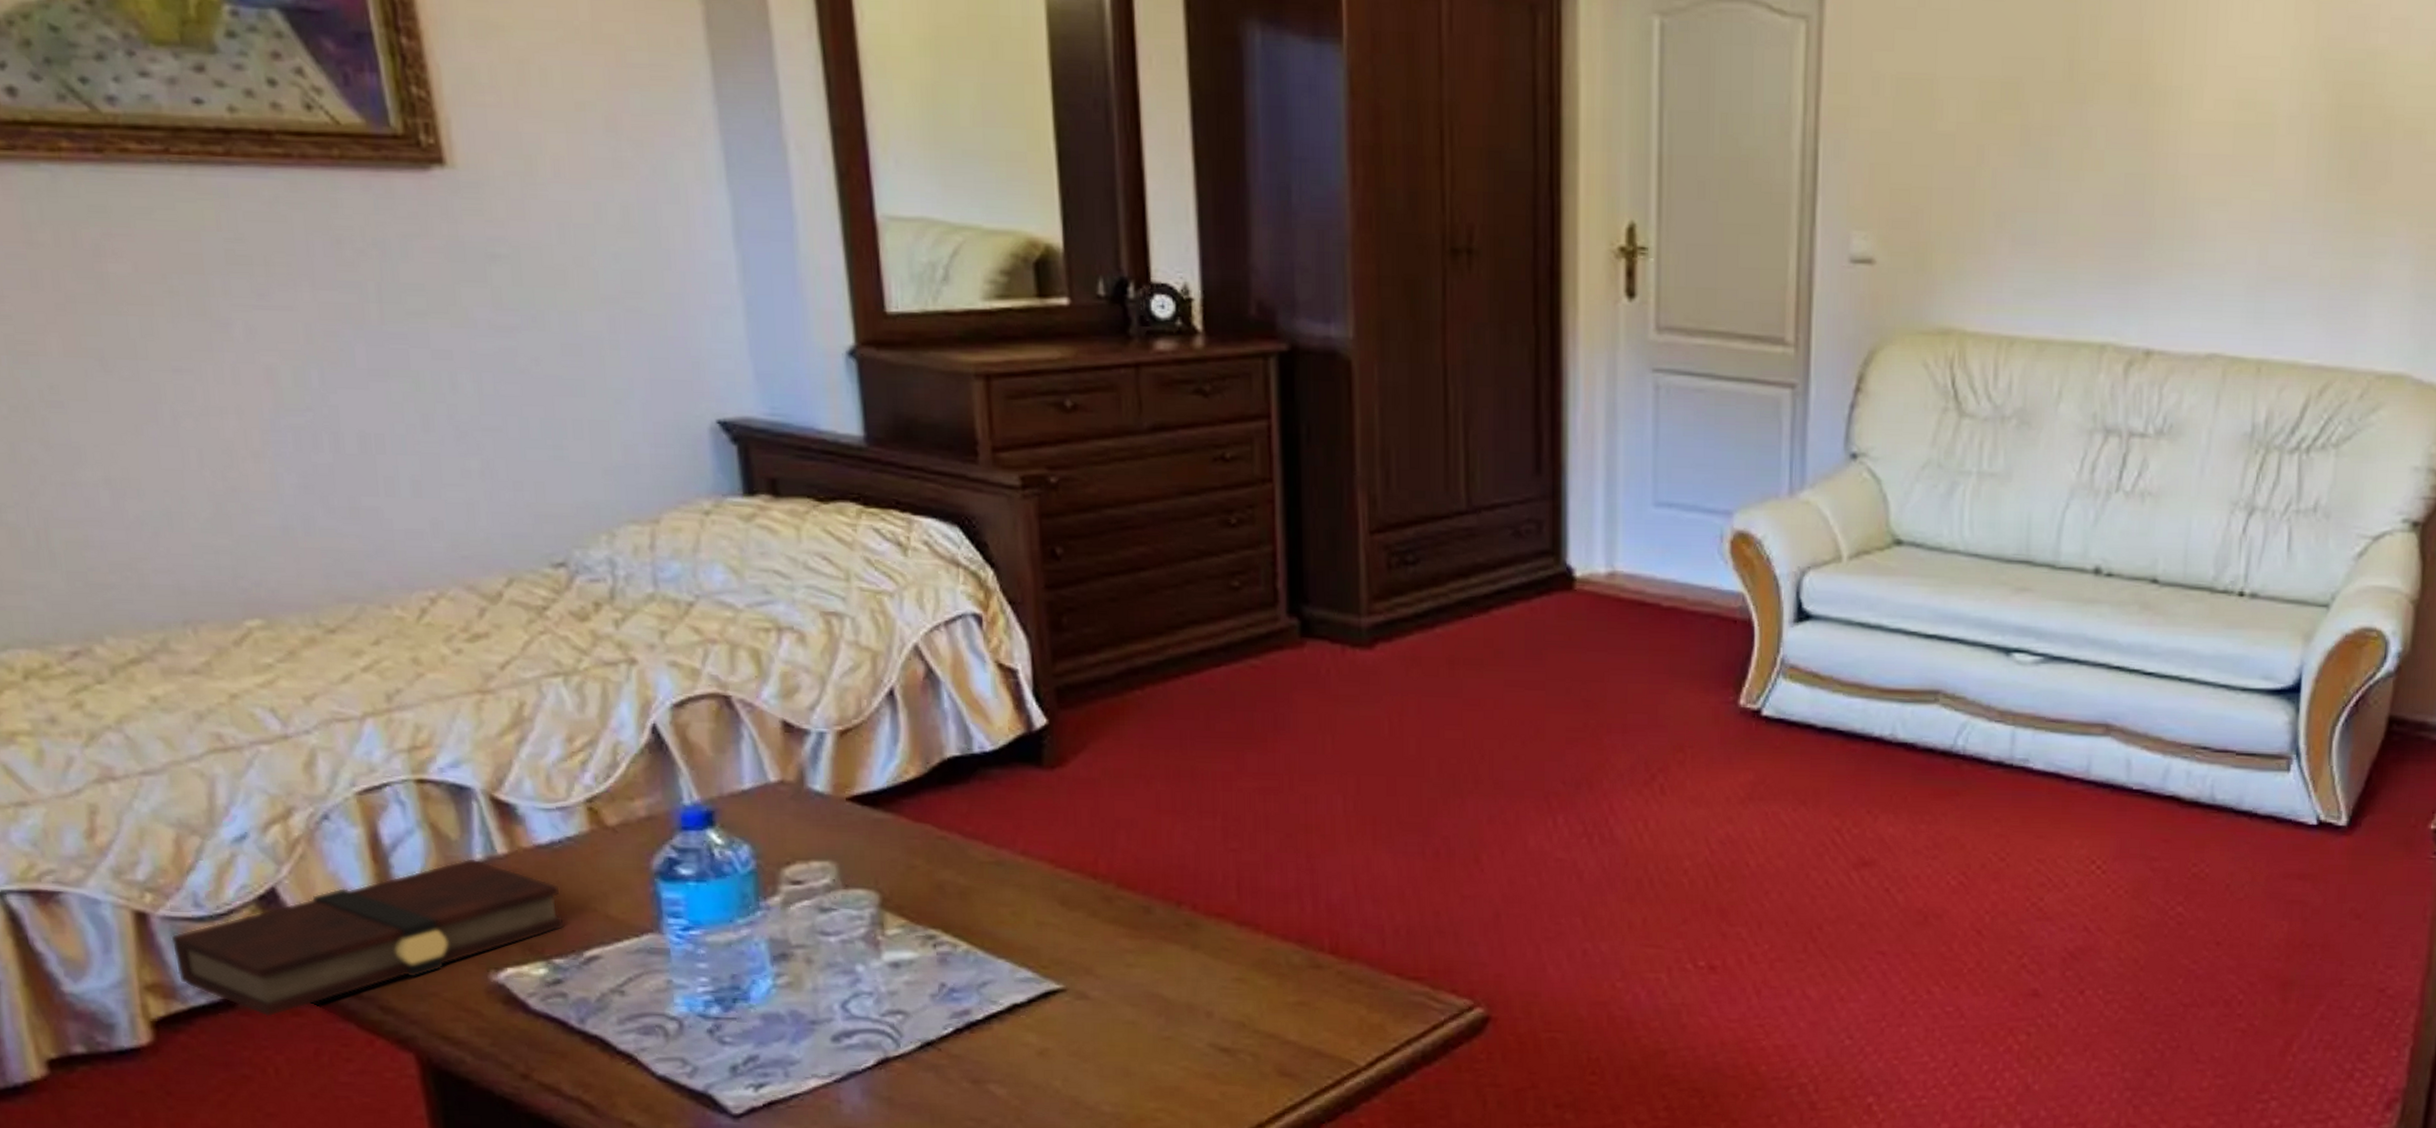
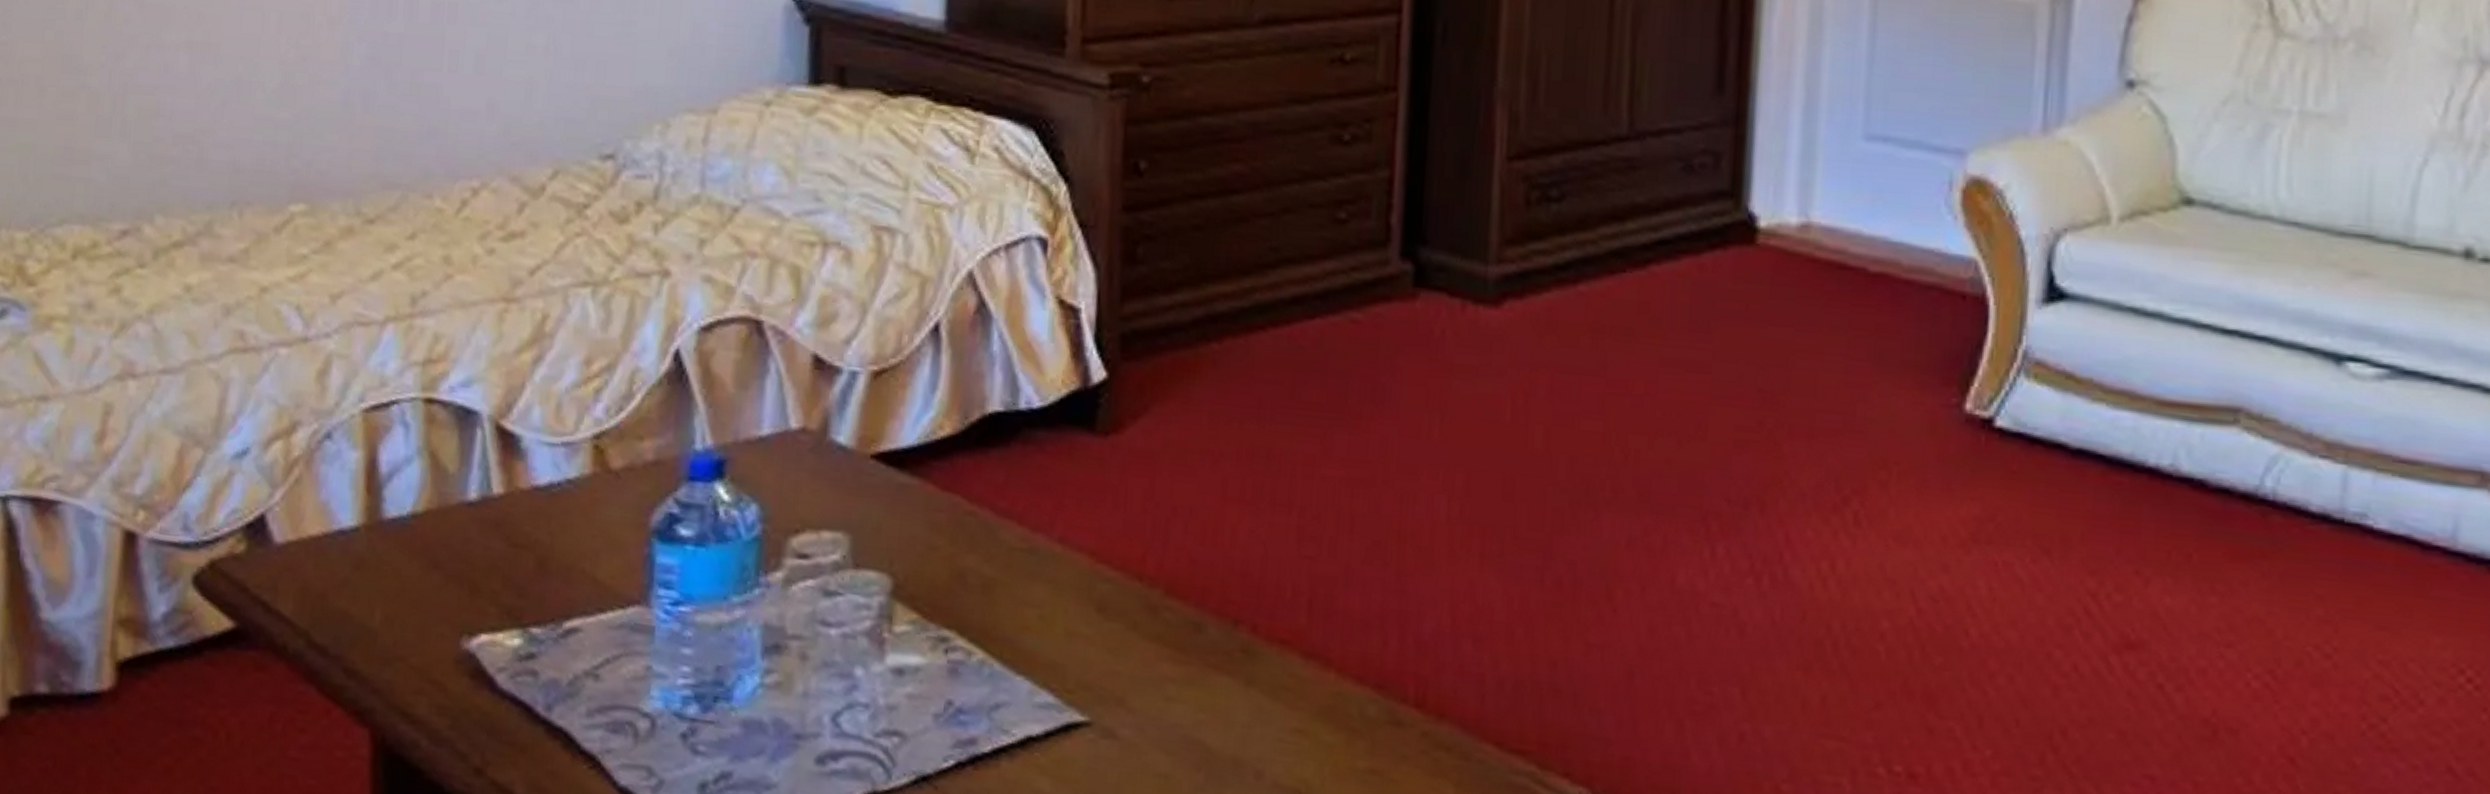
book: present [171,858,565,1017] -> none [152,496,551,670]

